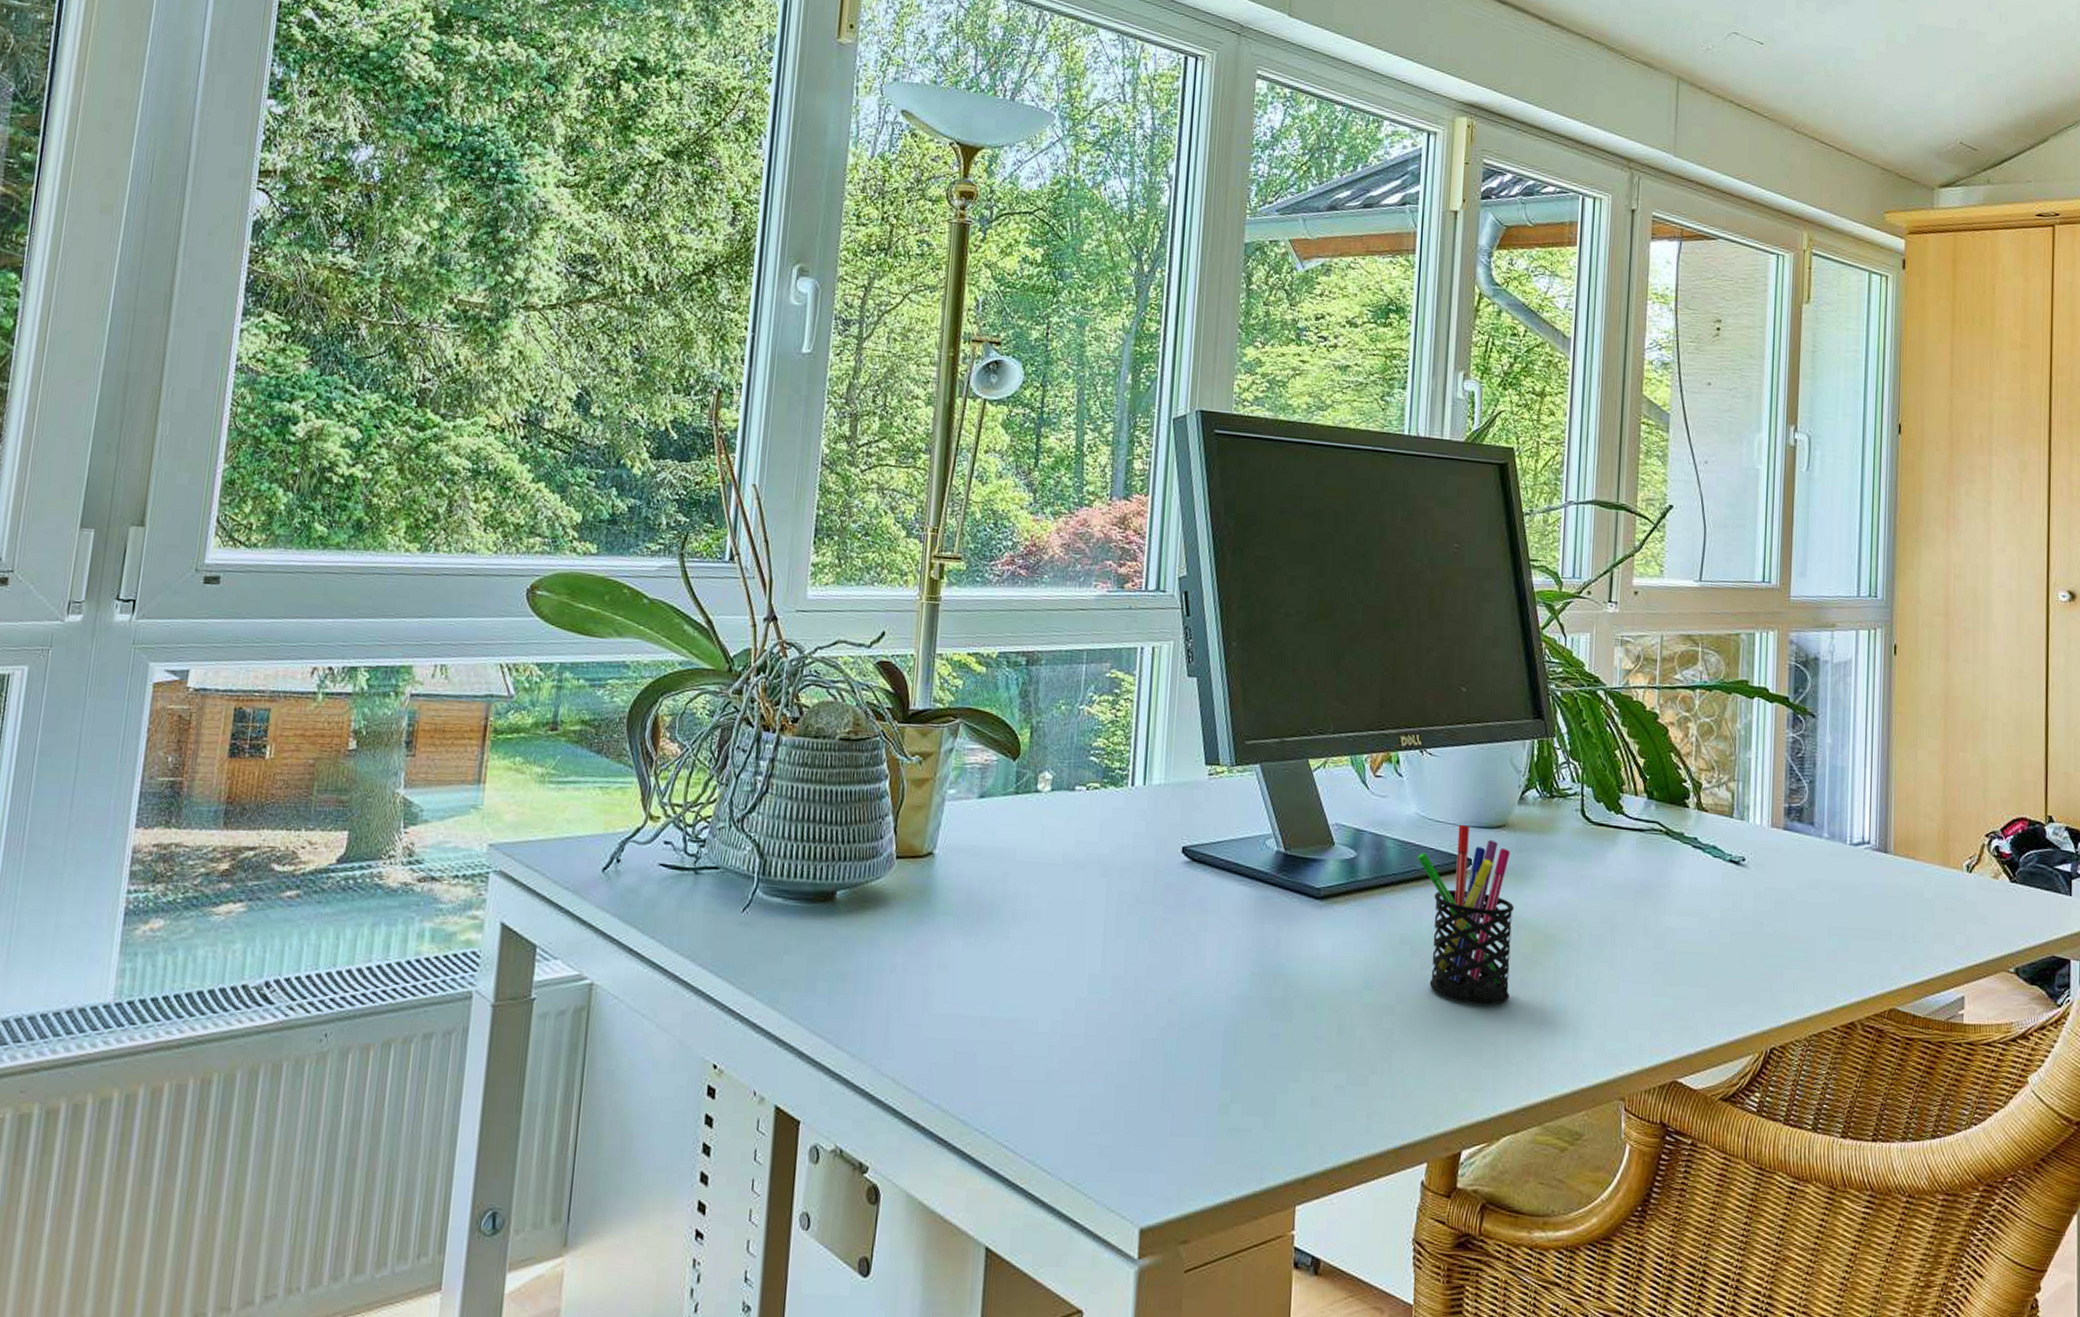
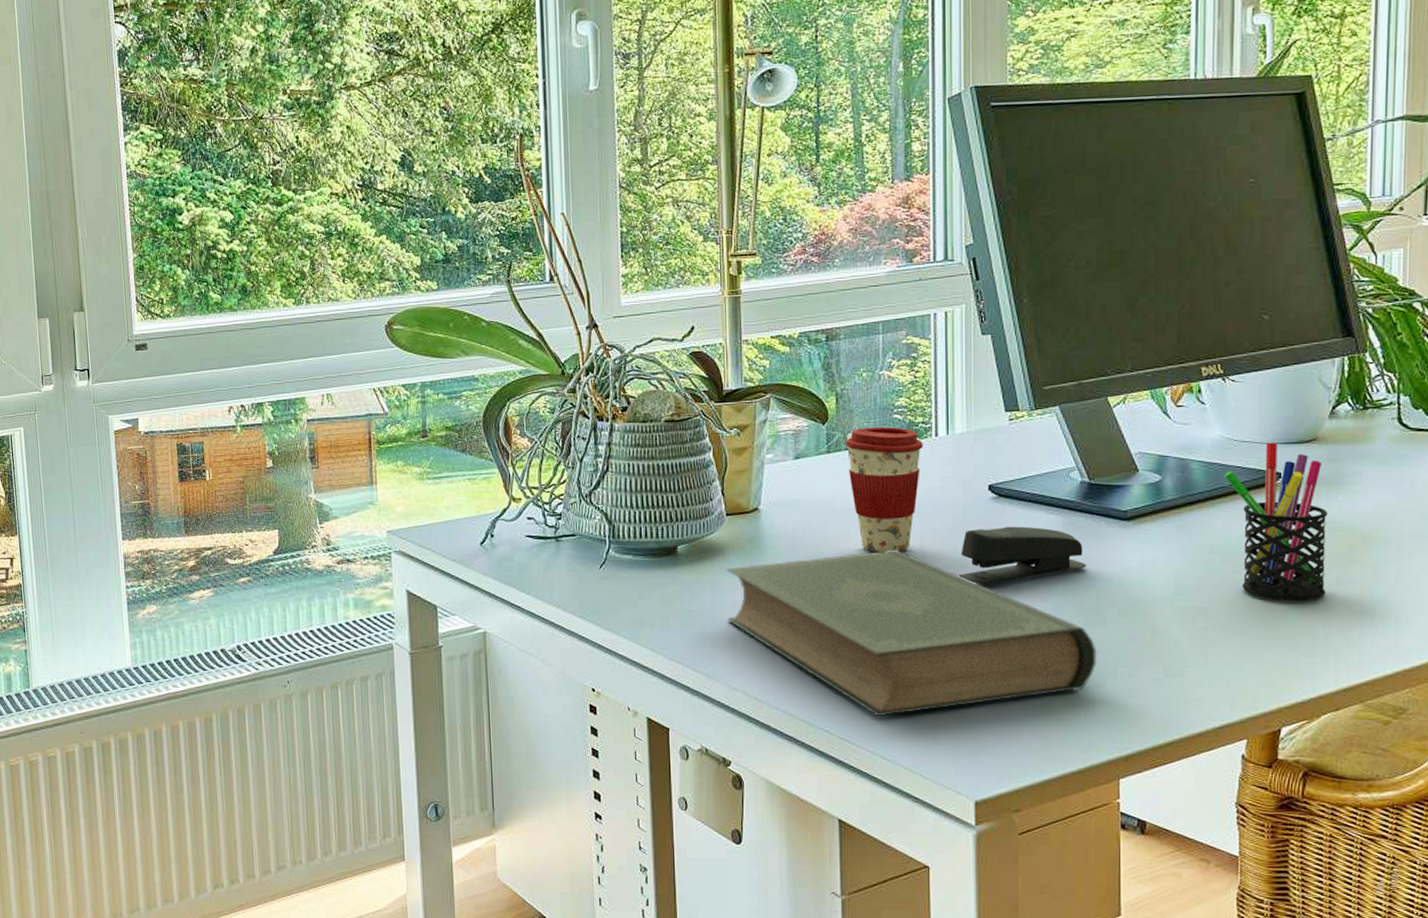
book: none [883,914,1281,1118] -> present [726,549,1097,717]
coffee cup: none [1035,768,1118,917] -> present [845,426,923,552]
stapler: none [1142,896,1277,964] -> present [958,526,1087,585]

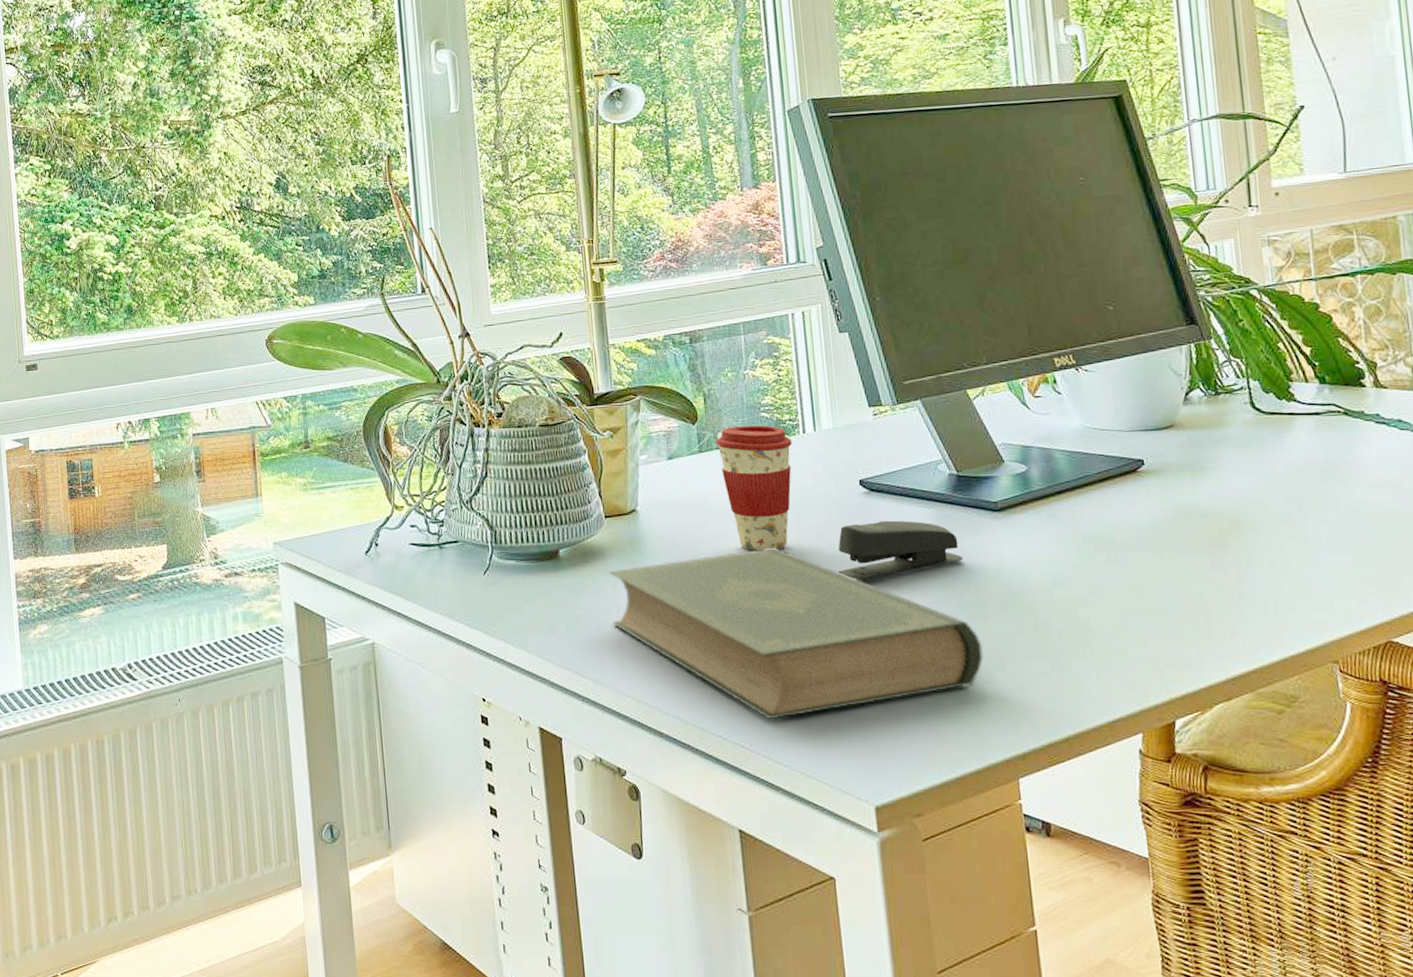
pen holder: present [1223,443,1328,602] -> none [1087,430,1202,589]

